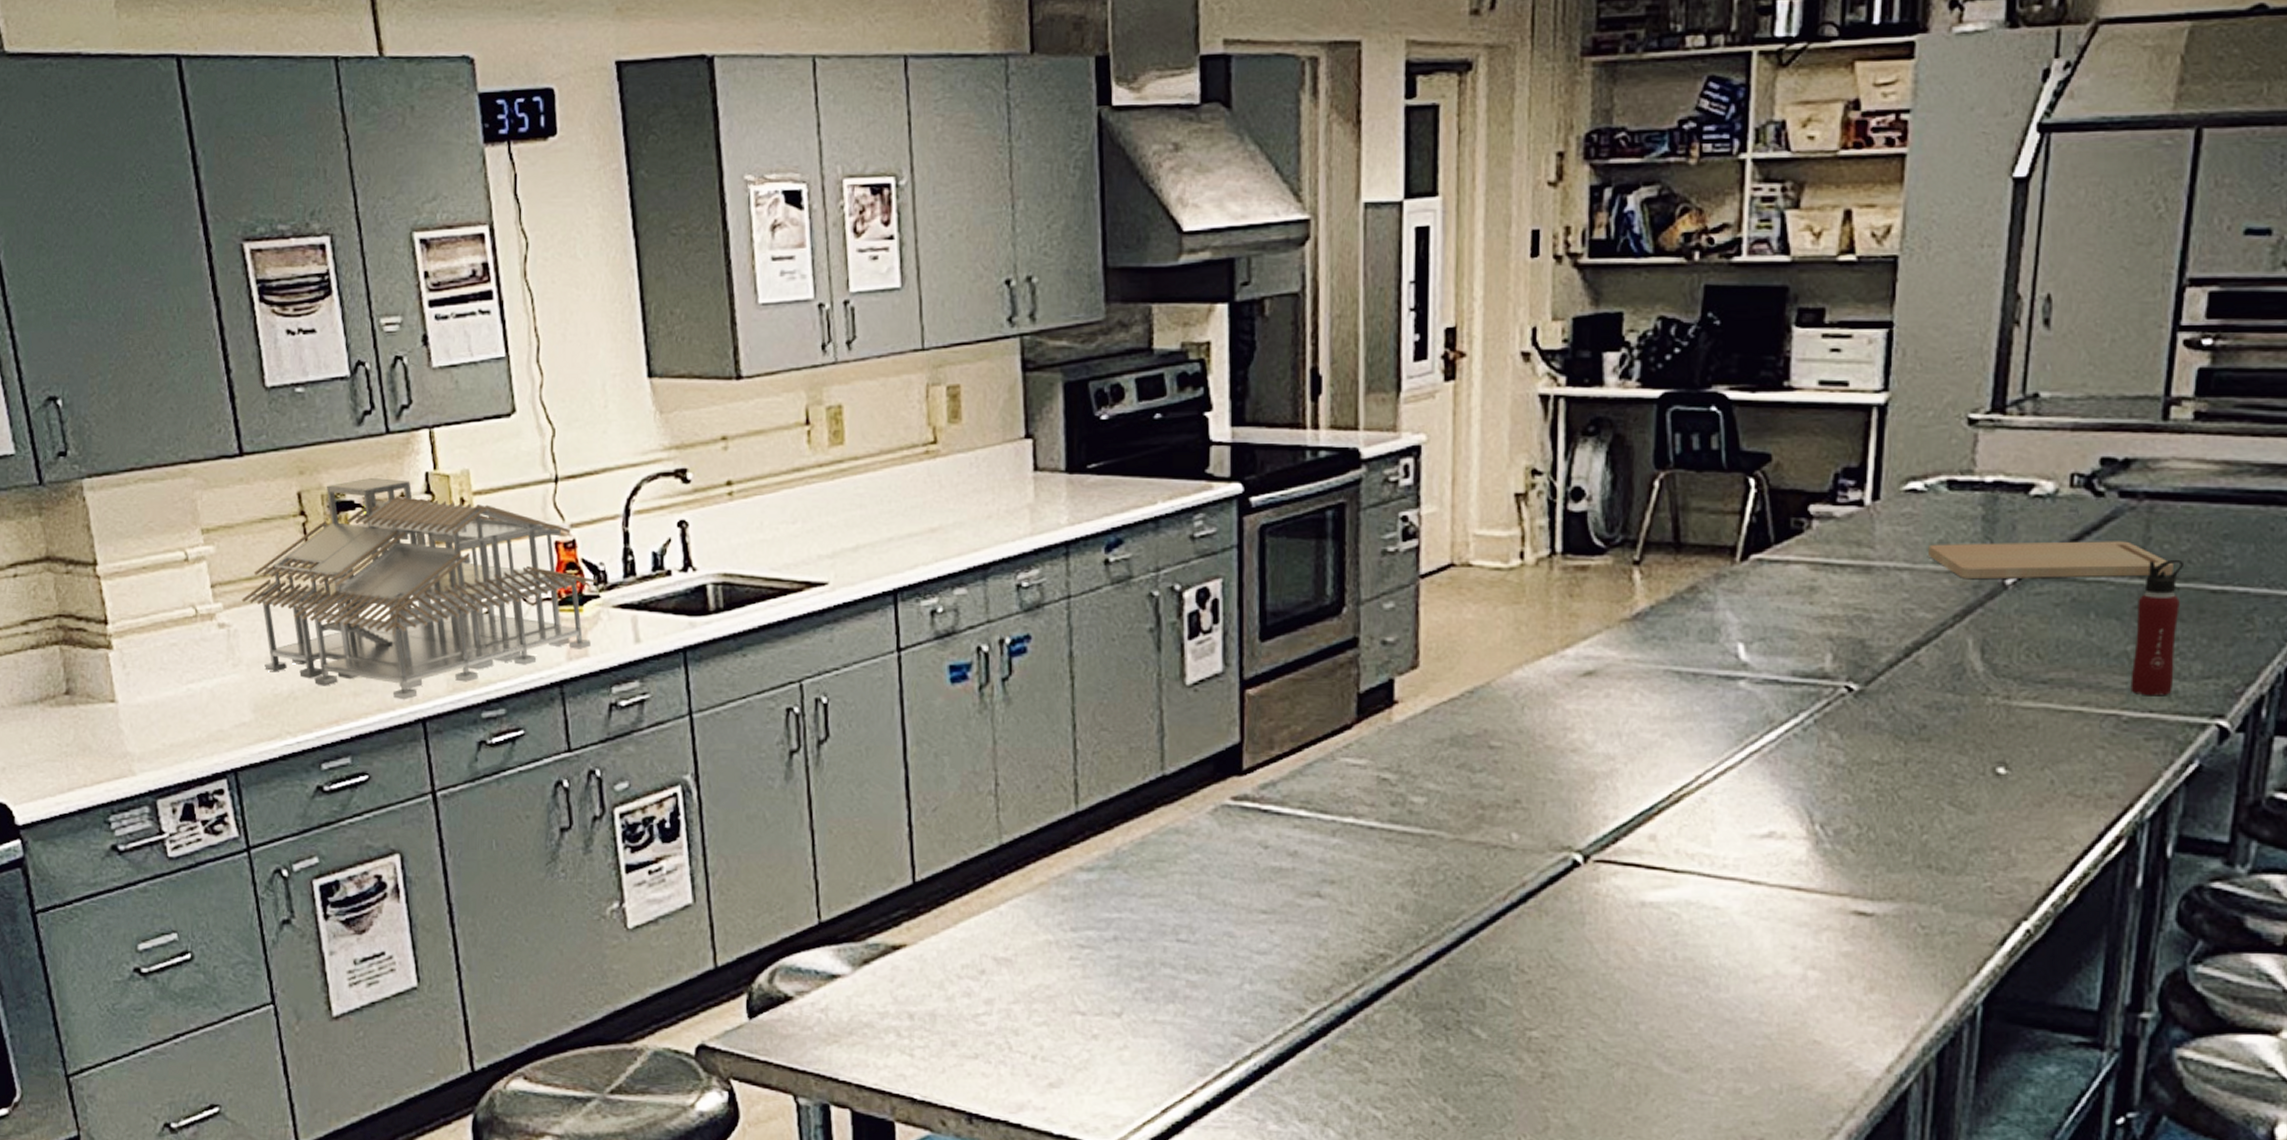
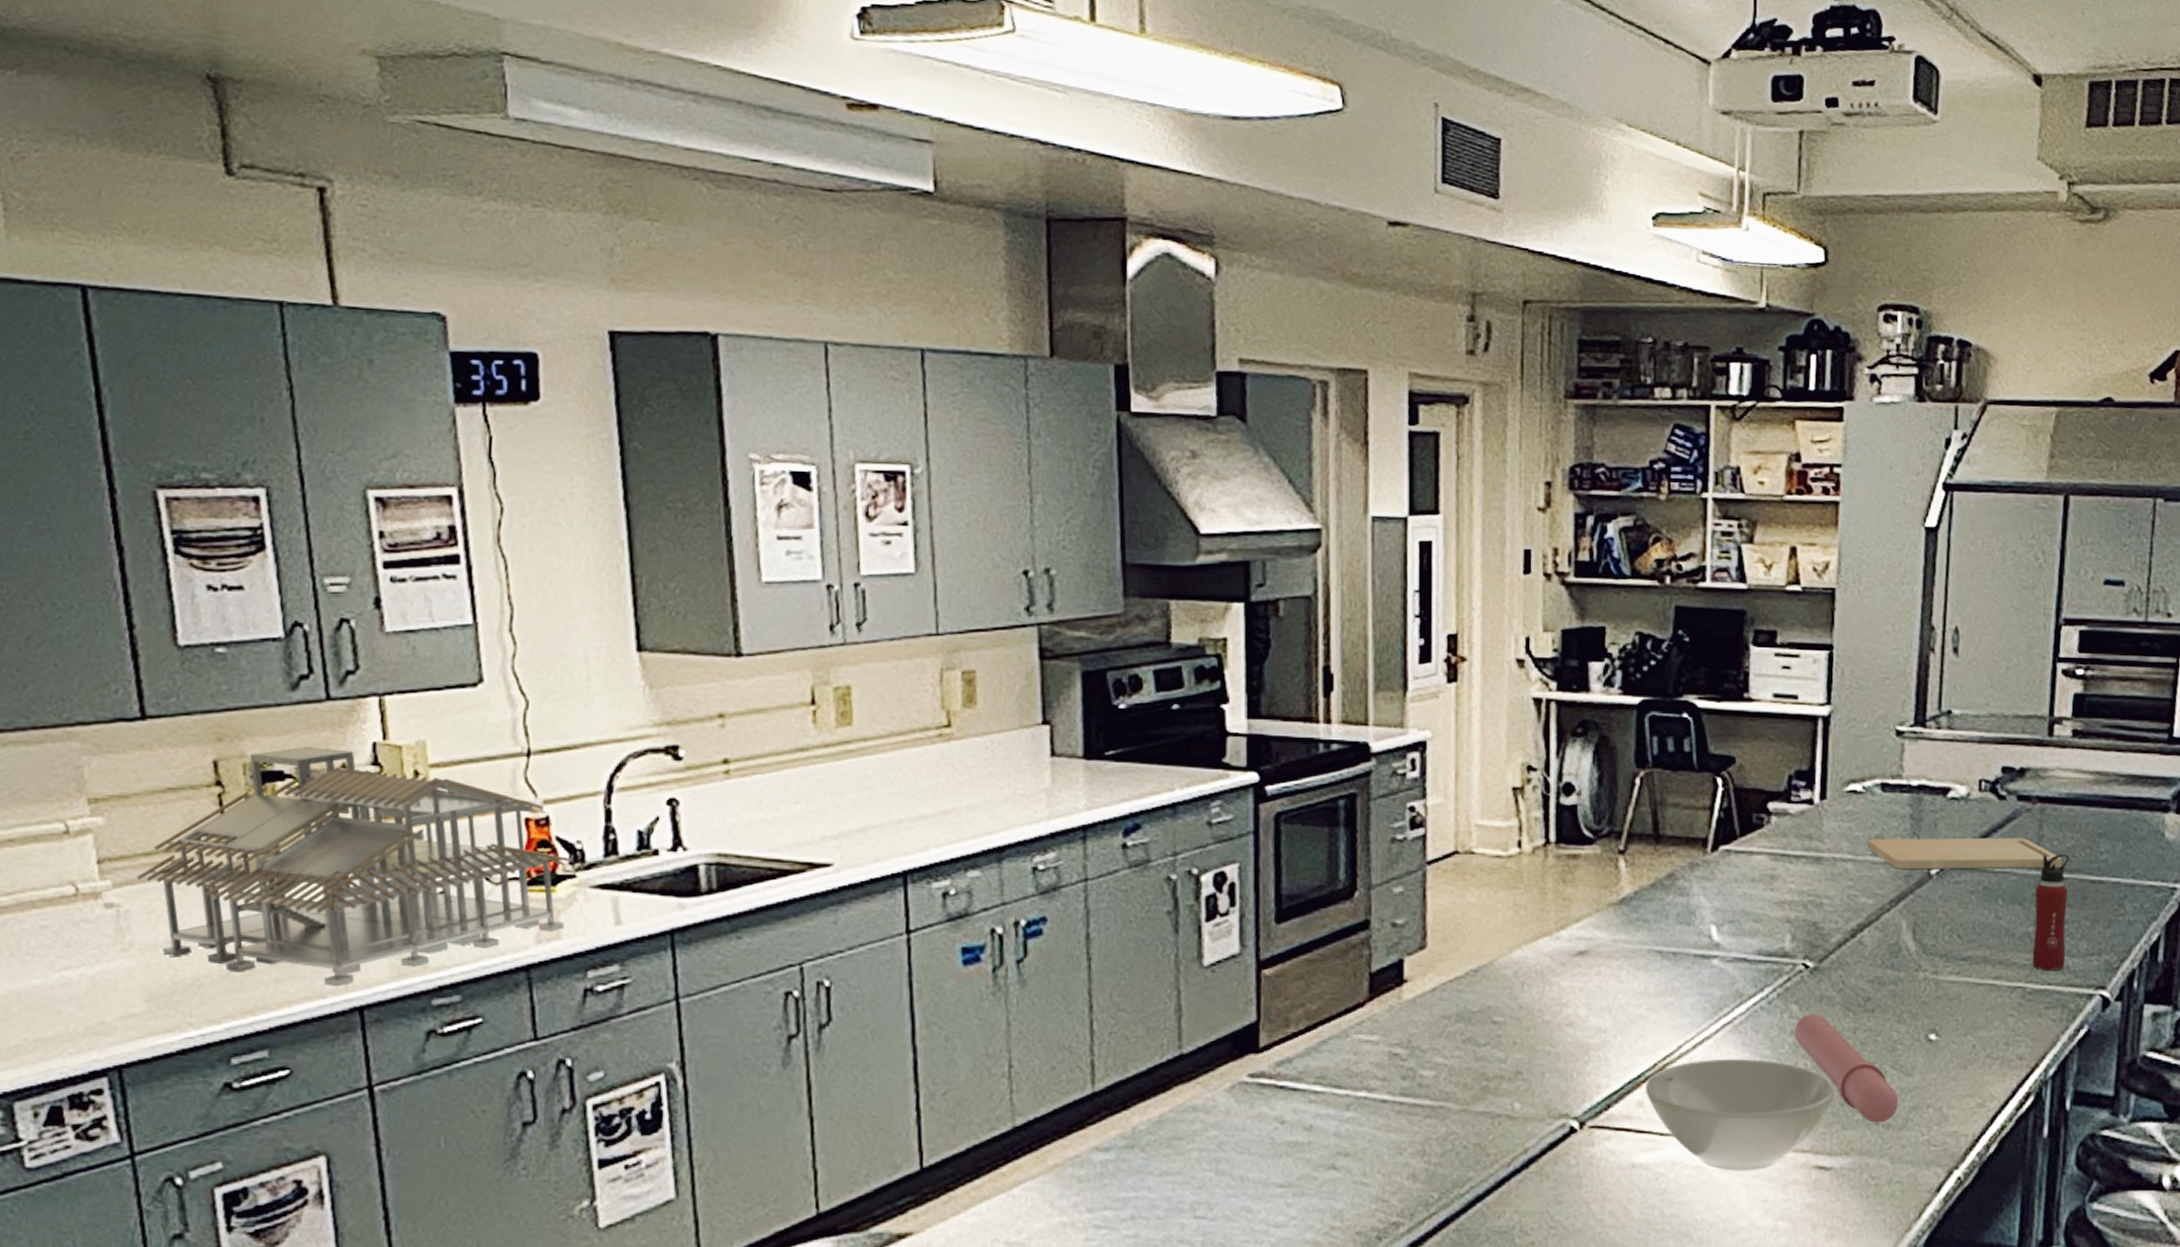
bowl: none [1657,791,1880,915] -> present [1644,1059,1835,1172]
rolling pin: none [1833,742,1957,866] -> present [1794,1014,1899,1123]

